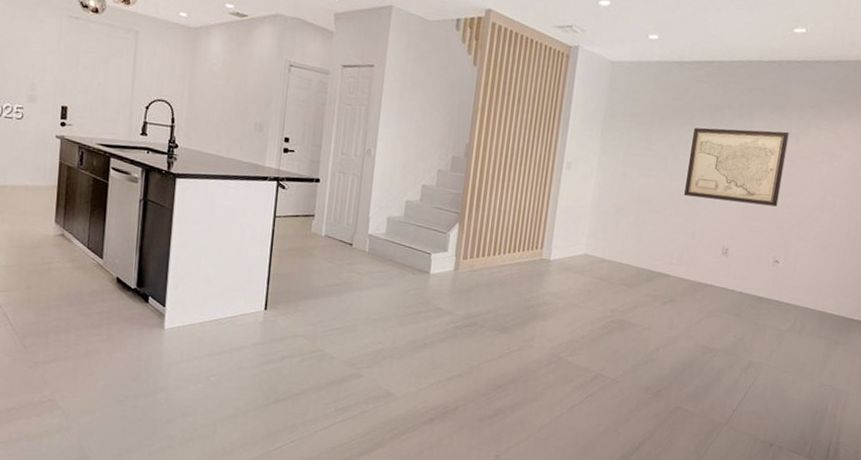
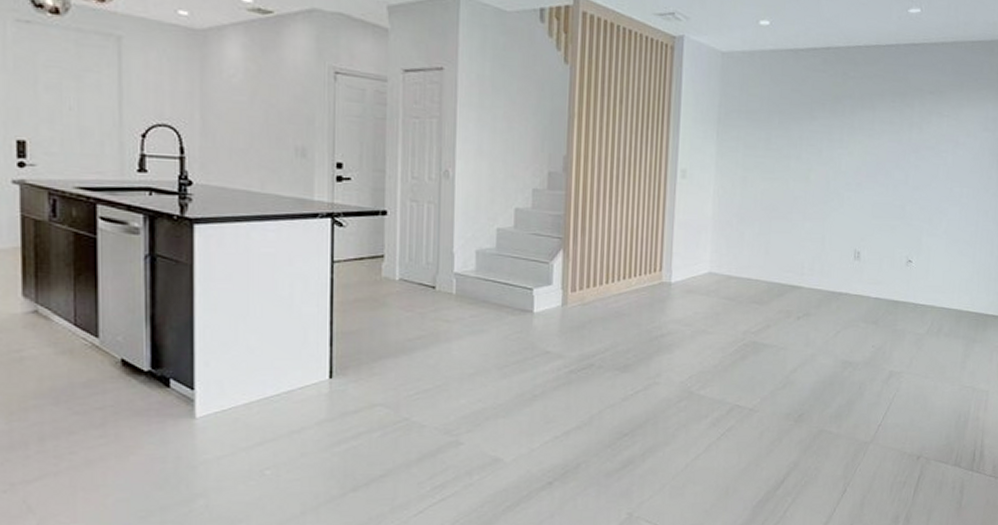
wall art: present [684,127,790,207] -> none [810,120,912,202]

